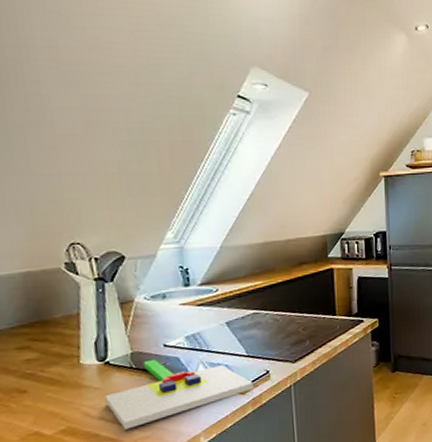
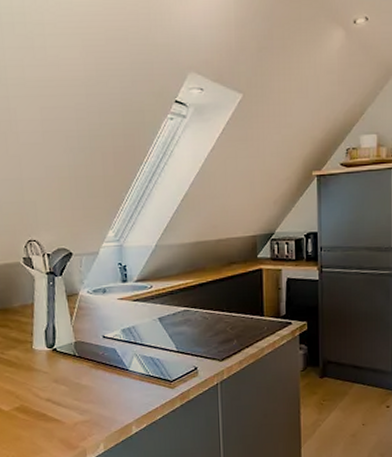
chopping board: present [105,359,253,430] -> none [52,349,182,412]

